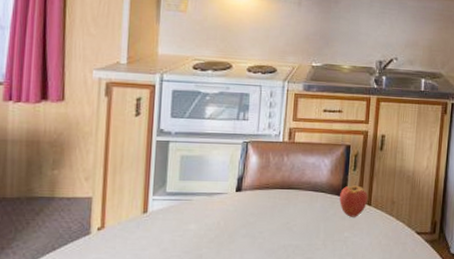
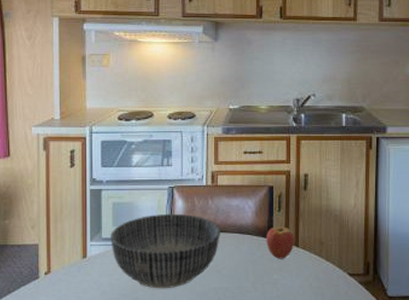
bowl: none [176,169,294,246] -> present [111,213,220,289]

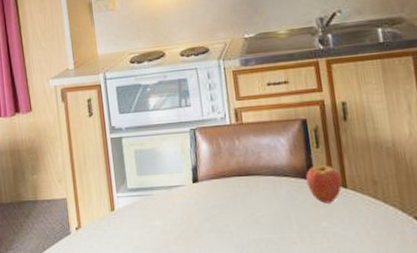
bowl: present [111,213,220,289] -> none [136,157,253,243]

